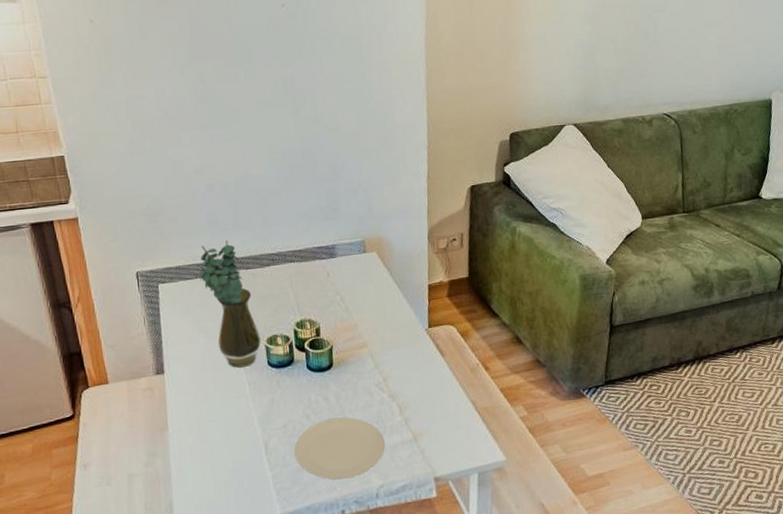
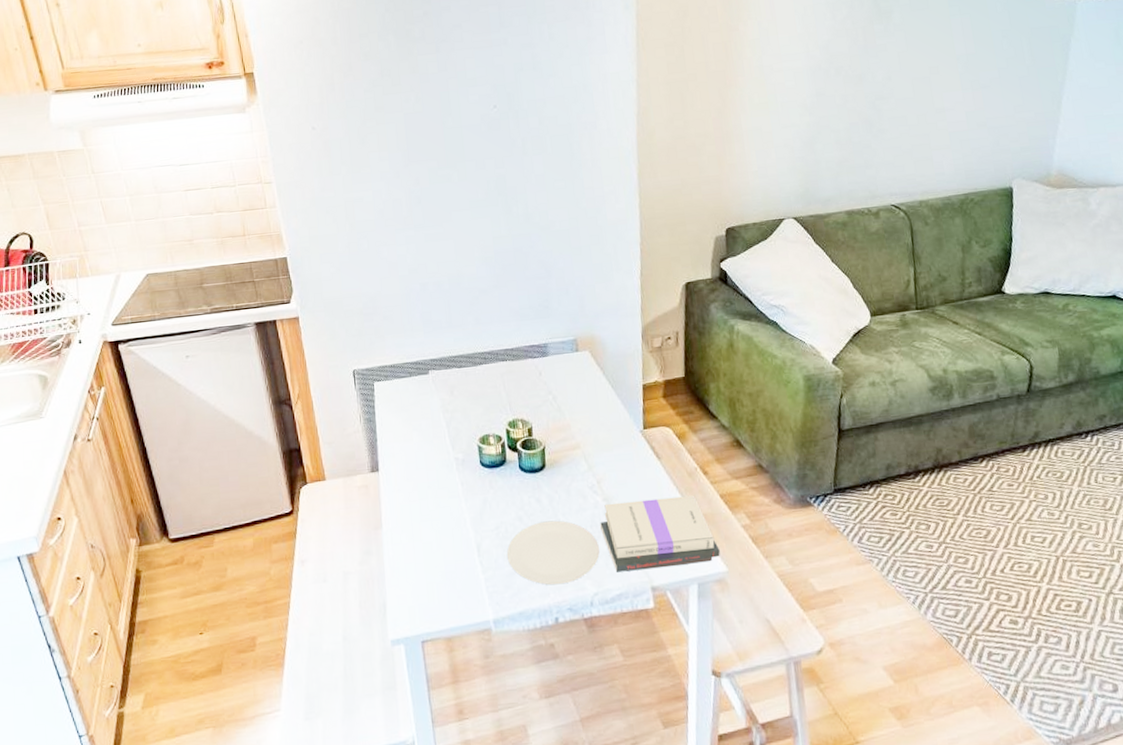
vase: present [199,240,261,368] -> none [413,338,473,467]
books: none [386,389,499,465] -> present [600,495,720,572]

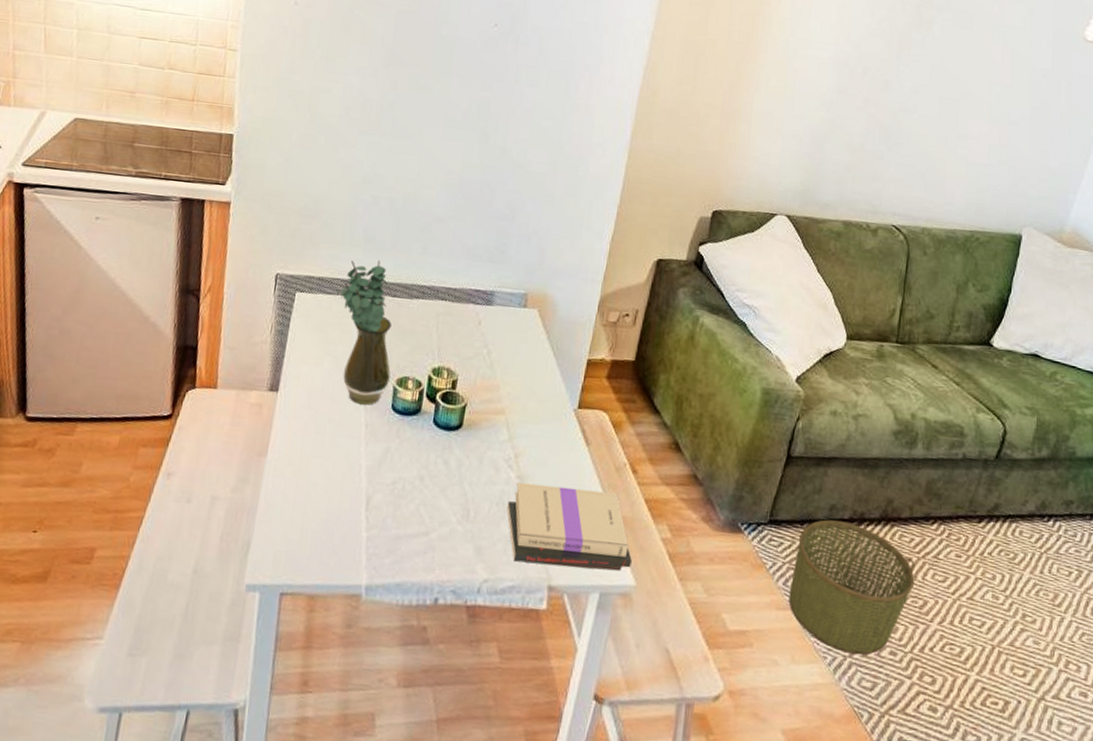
vase: none [413,338,473,467] -> present [341,260,392,405]
plate: present [507,520,600,585] -> none [397,486,501,562]
basket: none [864,476,976,590] -> present [789,519,916,655]

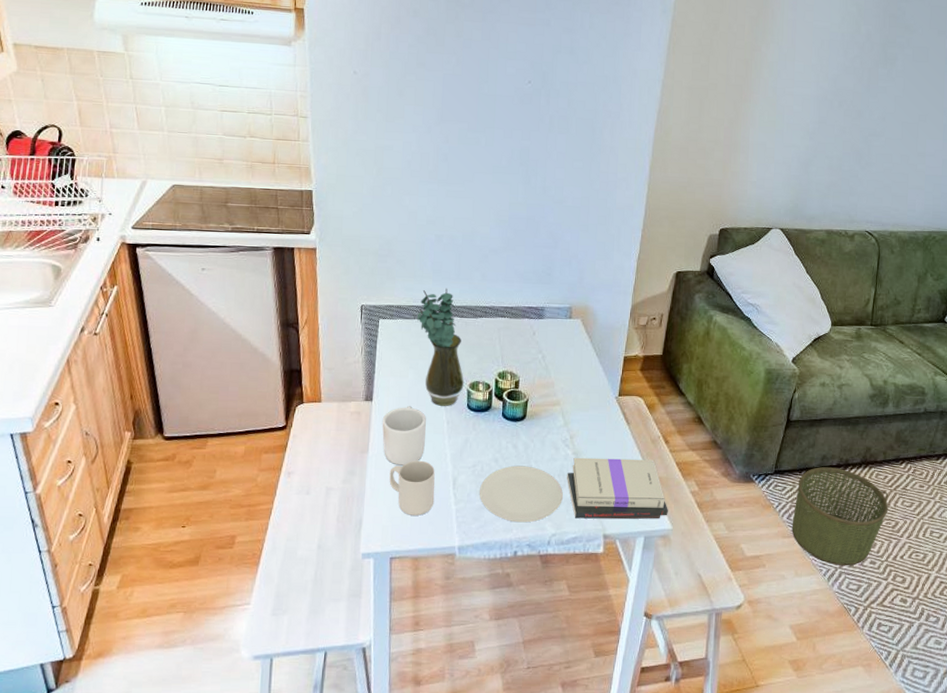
mug: none [285,401,341,476] -> present [382,406,426,466]
cup: none [288,470,346,542] -> present [389,460,435,516]
plate: none [397,486,501,562] -> present [480,465,563,523]

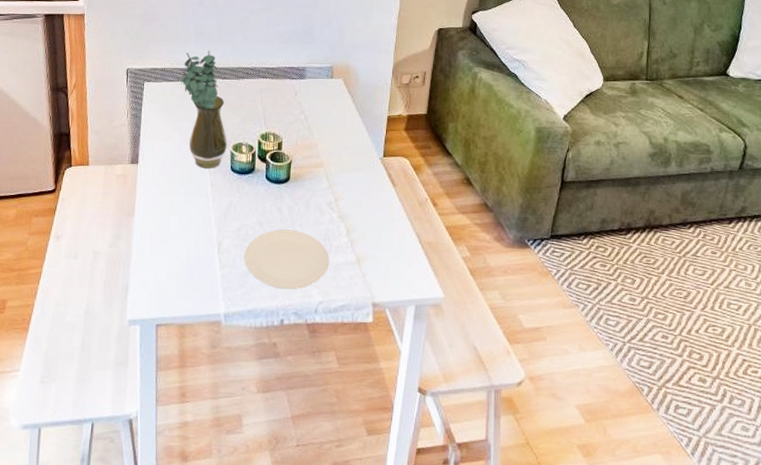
mug: present [382,406,426,466] -> none [147,168,191,229]
cup: present [389,460,435,516] -> none [155,224,200,281]
books: present [567,457,668,519] -> none [333,221,439,287]
basket: present [792,467,889,565] -> none [573,231,678,340]

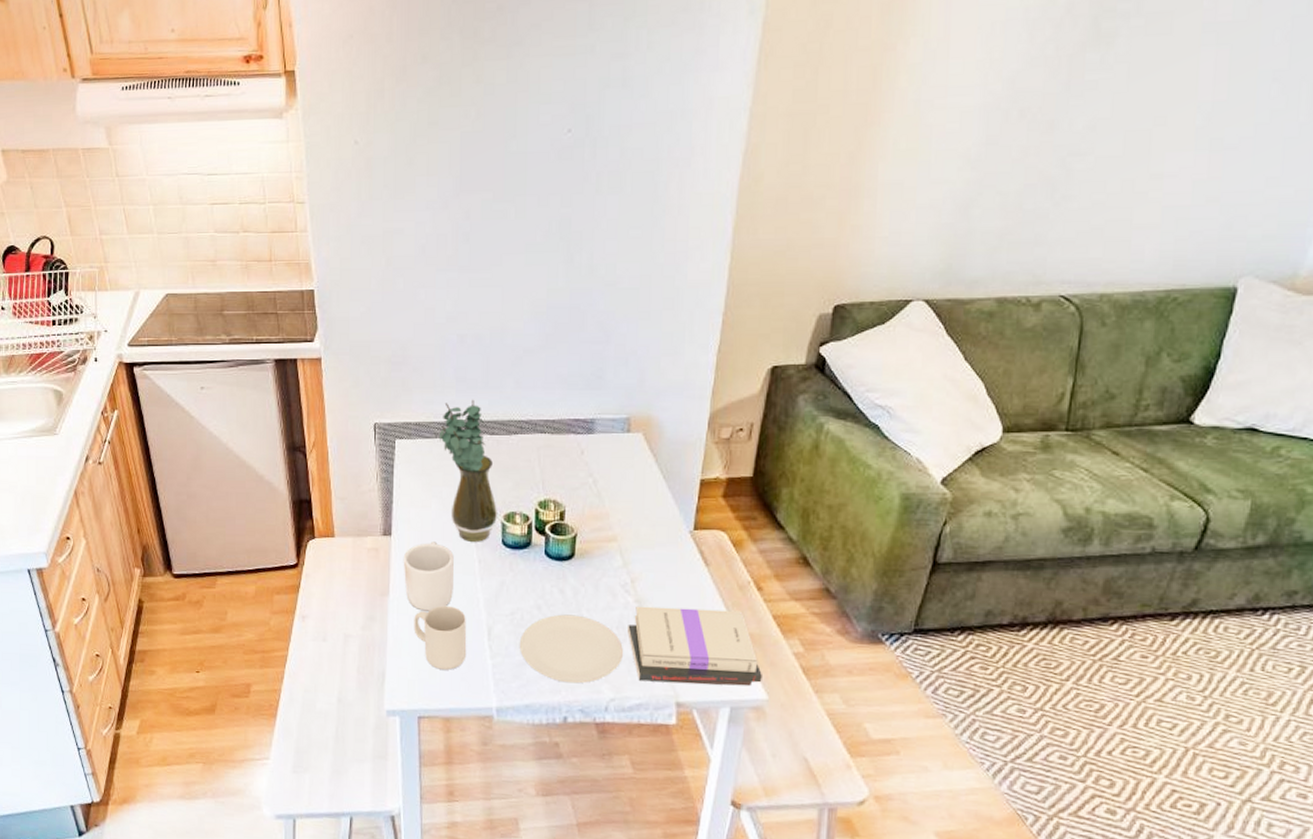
mug: none [147,168,191,229] -> present [403,541,454,611]
cup: none [155,224,200,281] -> present [414,605,467,670]
books: none [333,221,439,287] -> present [628,606,762,687]

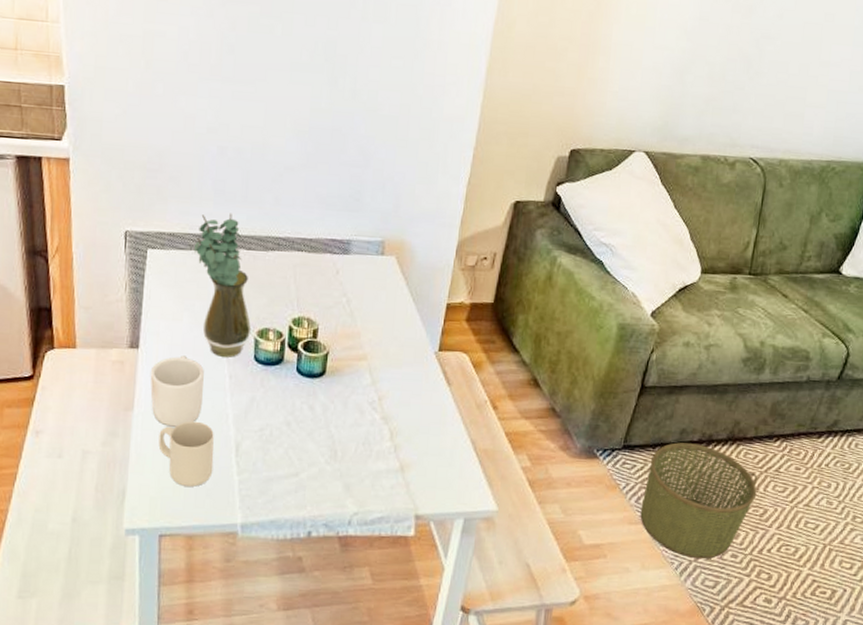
plate: present [520,614,623,684] -> none [267,430,368,499]
books: present [628,606,762,687] -> none [373,423,494,499]
basket: none [939,626,1091,760] -> present [640,442,758,559]

